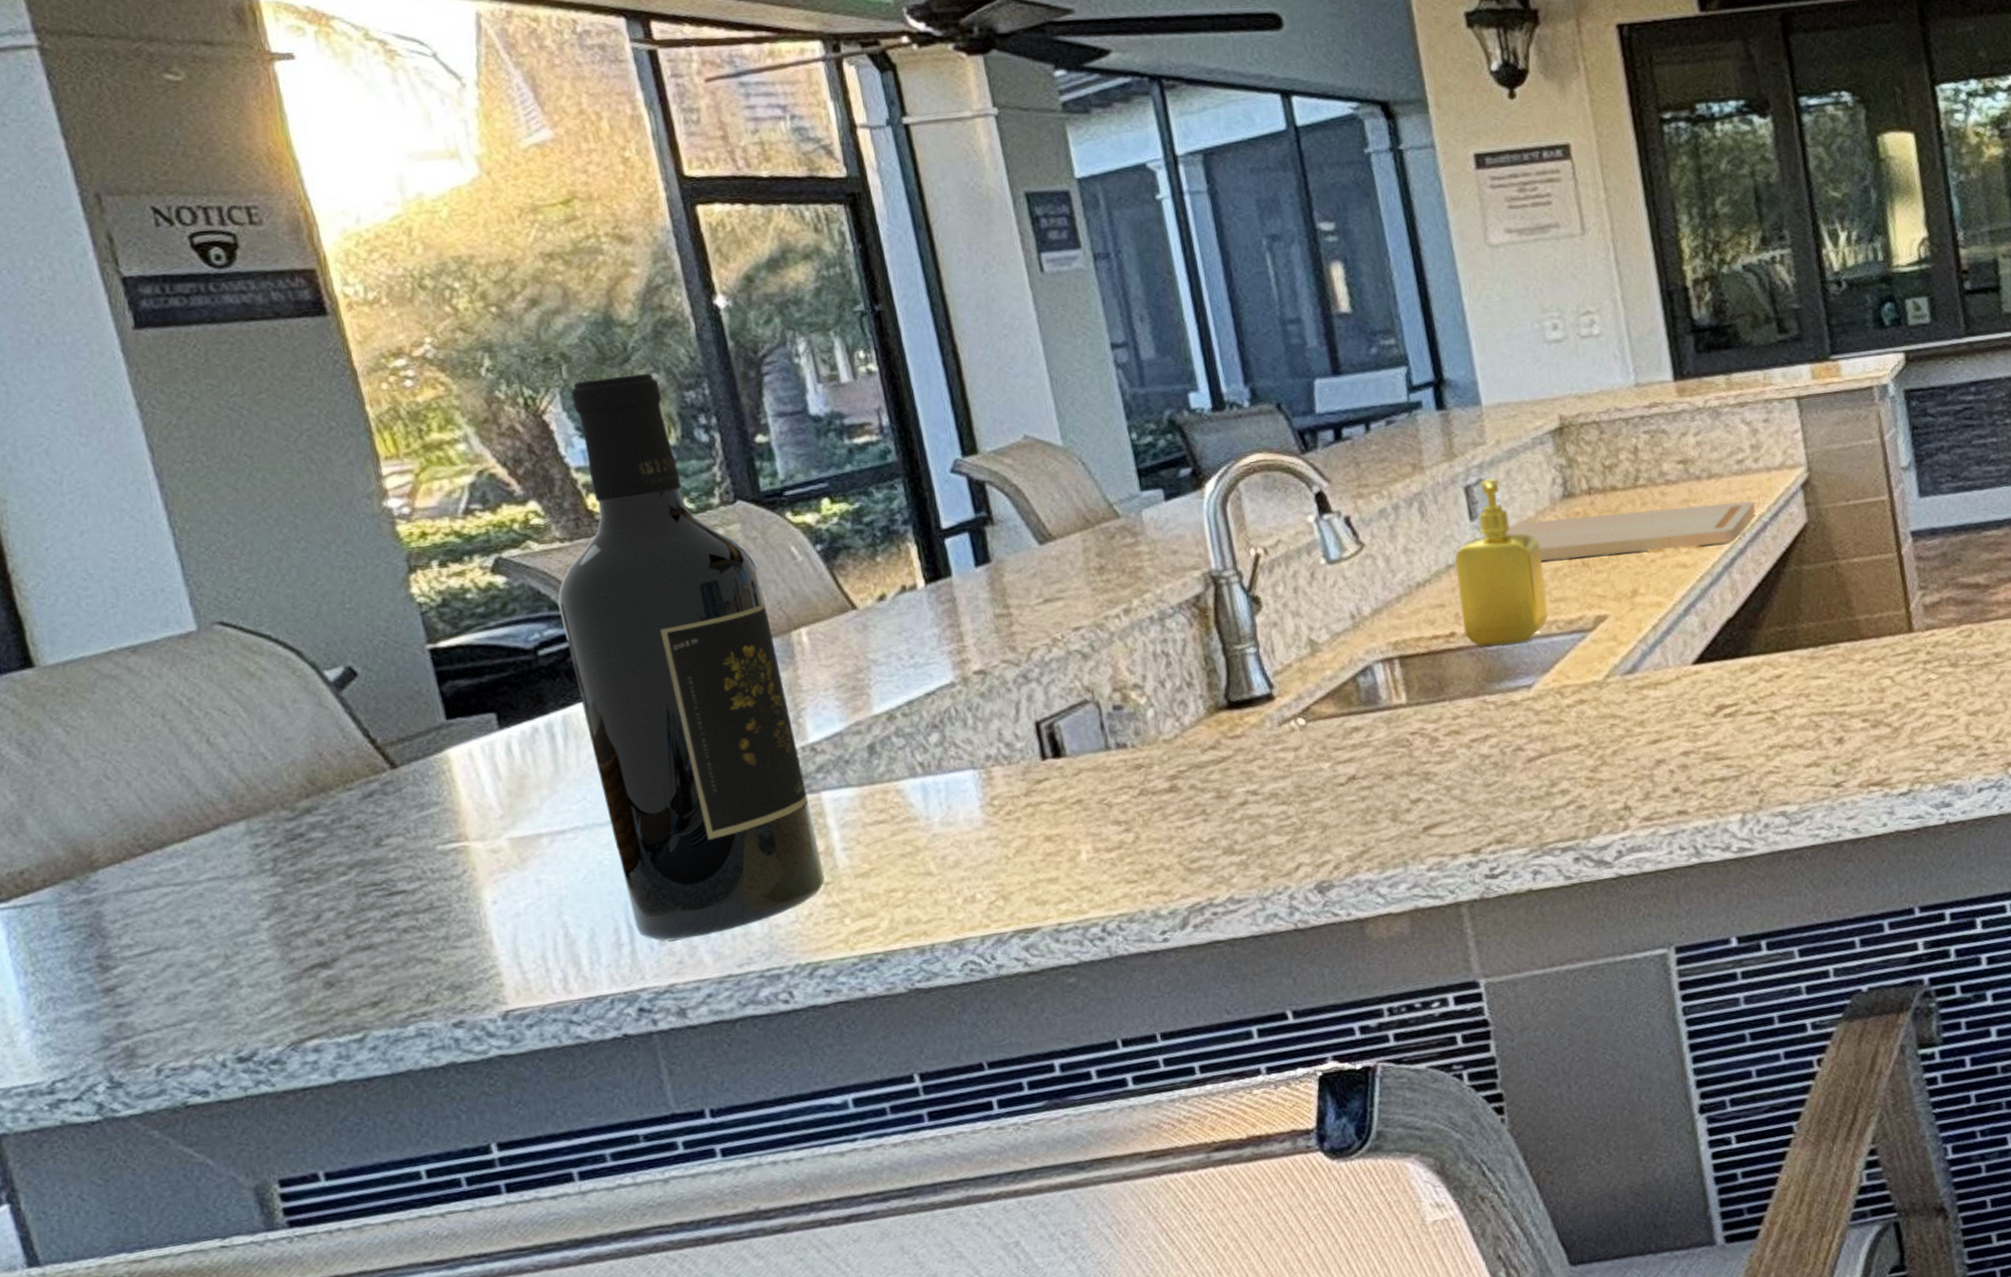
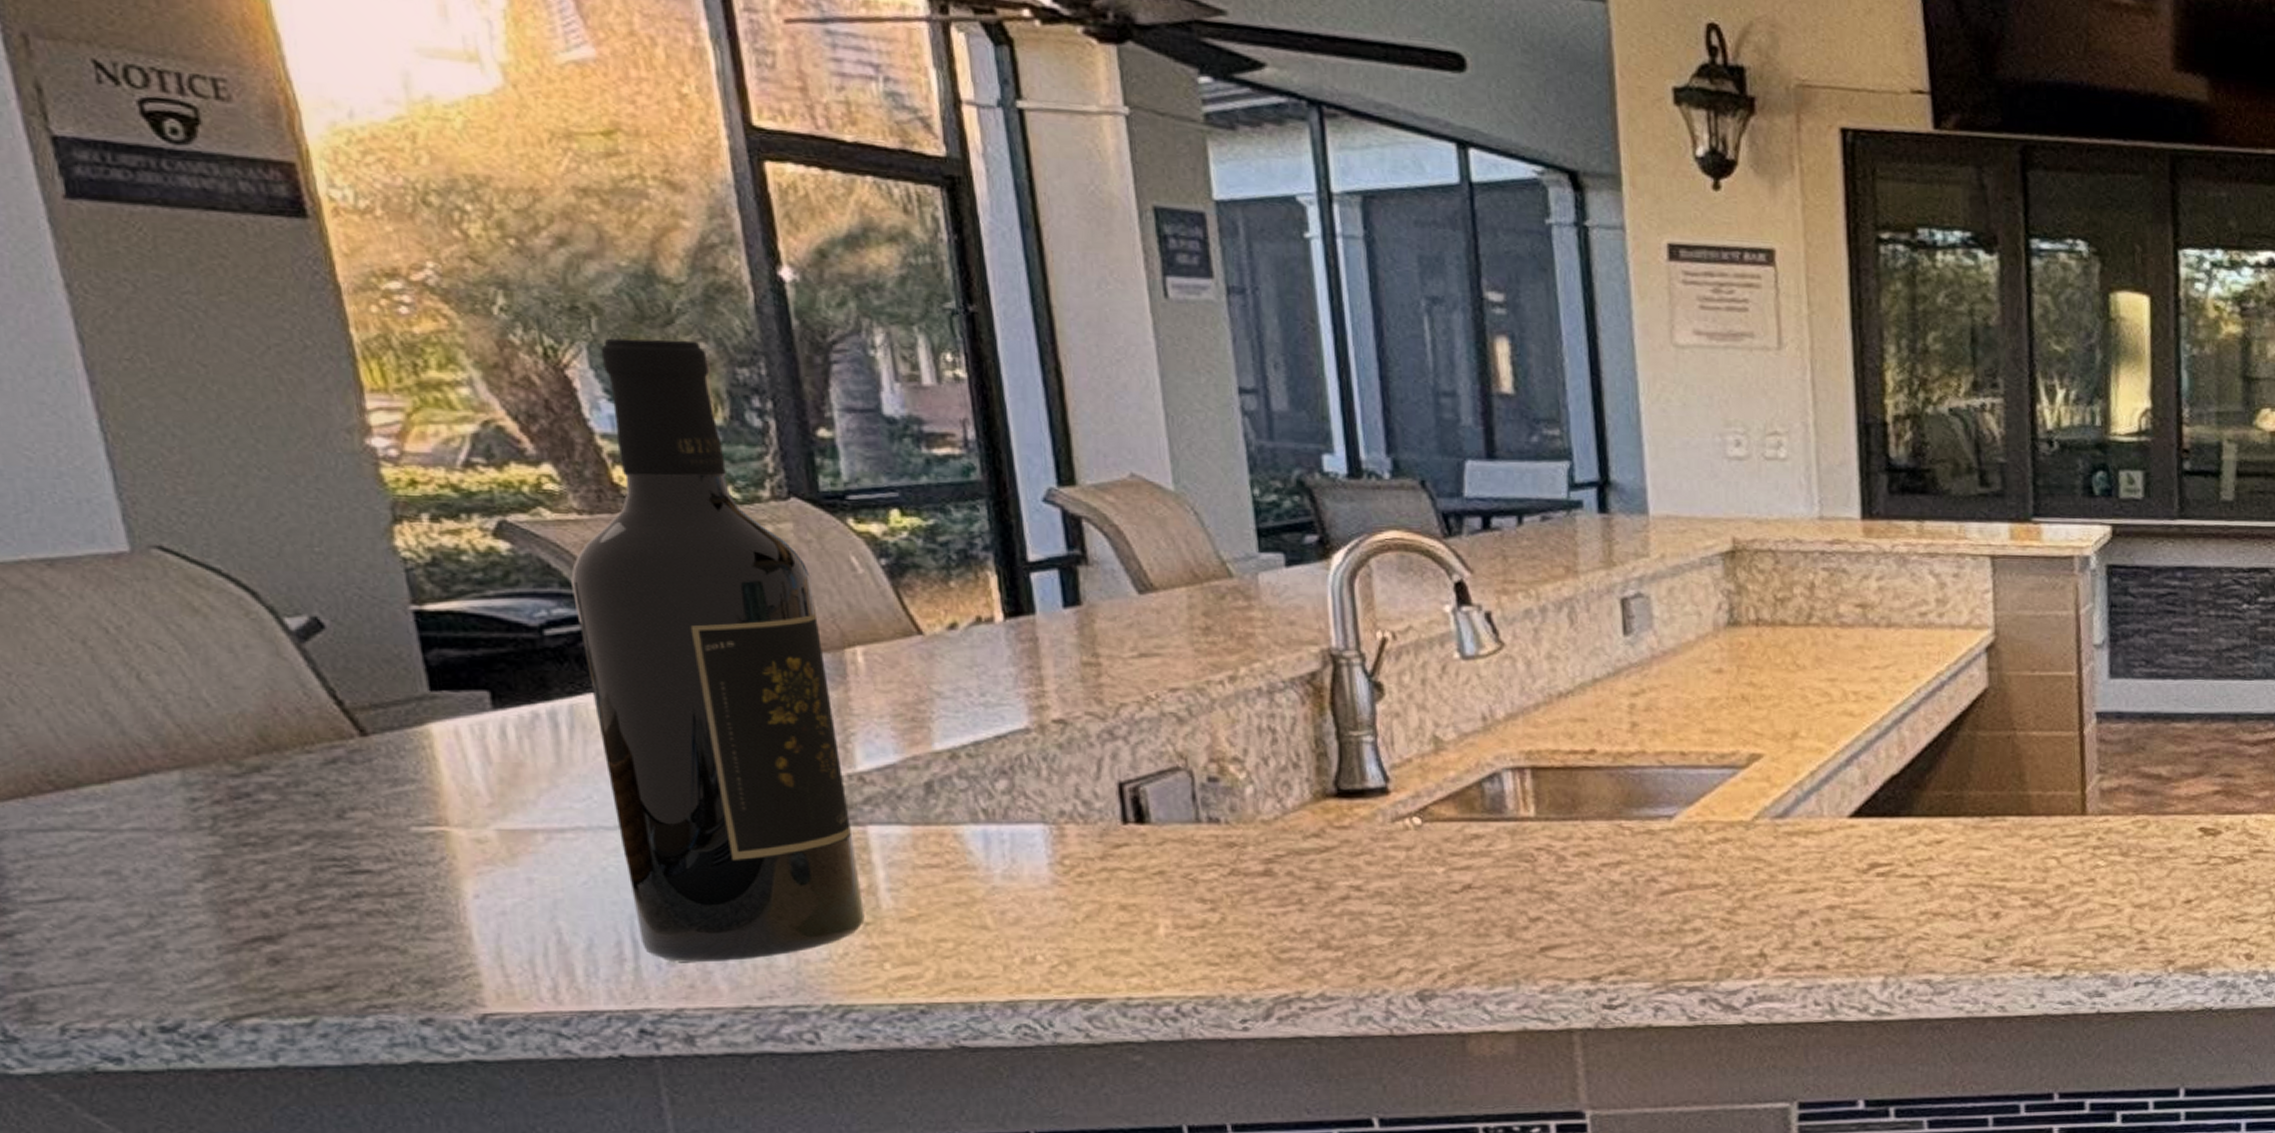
soap dispenser: present [1455,478,1548,646] -> none [1603,594,1699,771]
cutting board: present [1506,500,1756,561] -> none [1662,644,1934,697]

